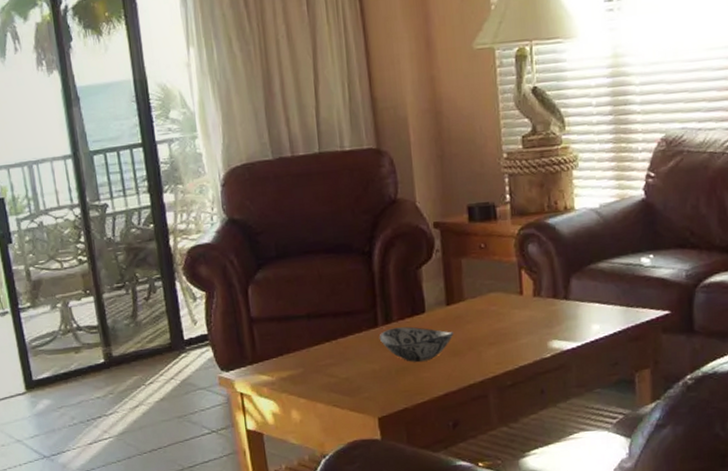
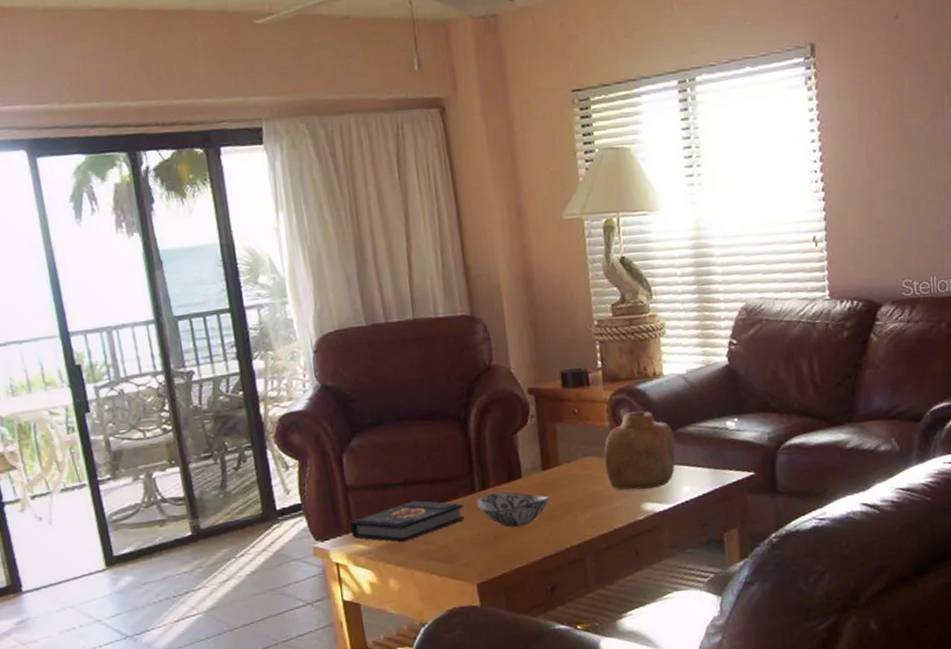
book: none [254,333,367,375] -> present [349,500,465,543]
vase: none [510,246,586,327] -> present [604,411,676,490]

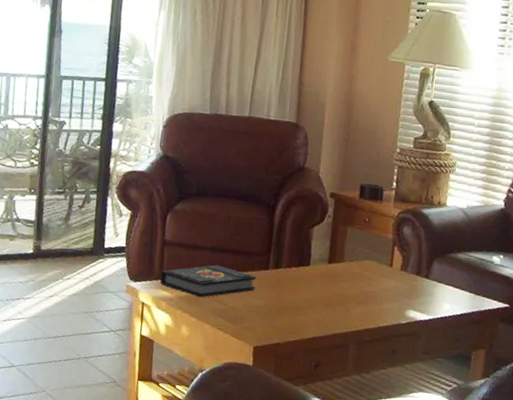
decorative bowl: present [476,492,550,527] -> none [267,273,330,307]
vase: present [604,411,676,490] -> none [381,230,446,300]

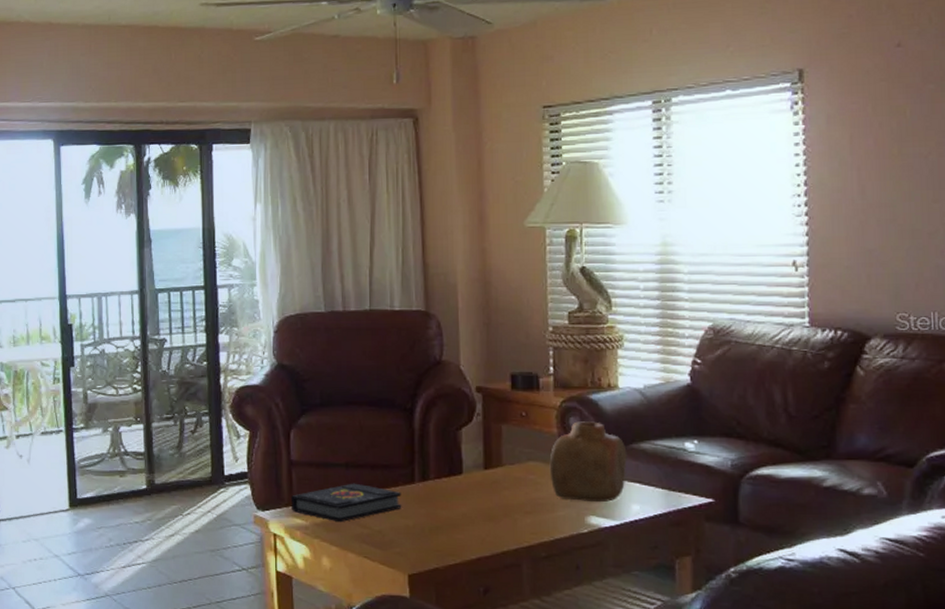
vase: none [381,230,446,300] -> present [549,421,627,503]

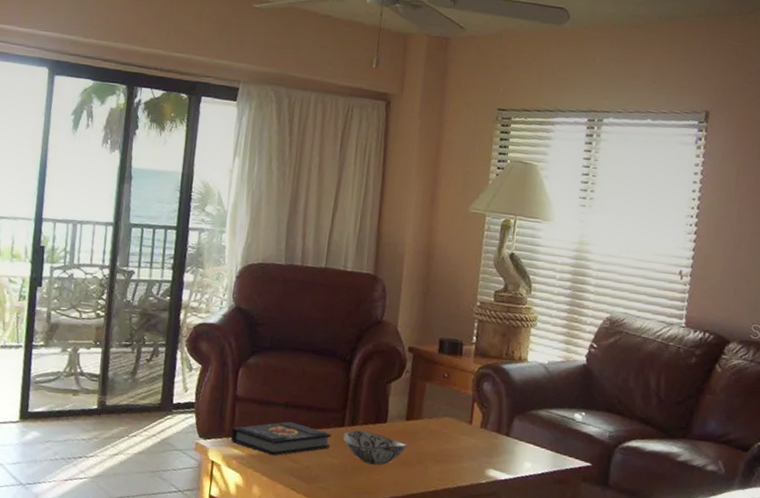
decorative bowl: none [414,486,490,522] -> present [343,430,408,465]
vase: present [549,421,627,503] -> none [461,386,527,458]

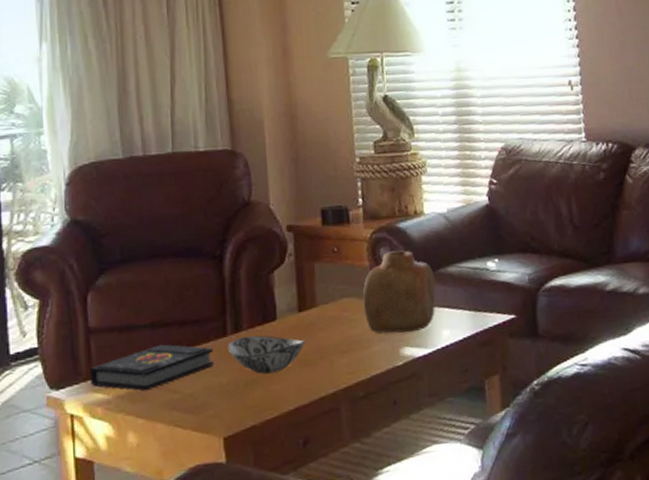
vase: none [461,386,527,458] -> present [362,250,436,334]

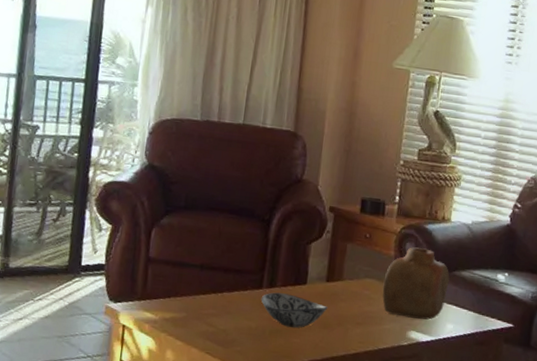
book: present [89,344,214,391] -> none [143,283,249,320]

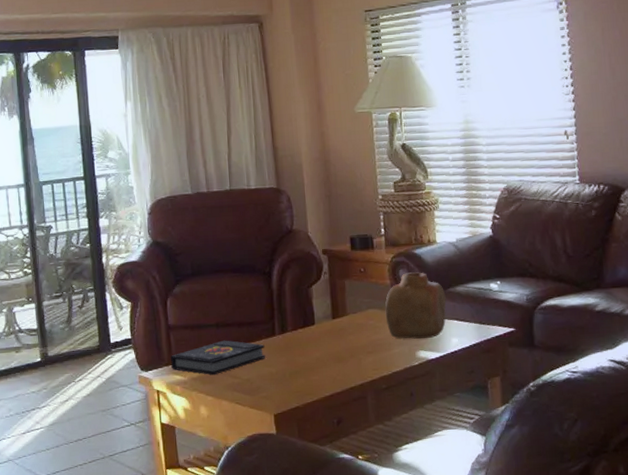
book: none [143,283,249,320] -> present [170,340,266,376]
decorative bowl: present [261,292,328,328] -> none [276,336,338,367]

